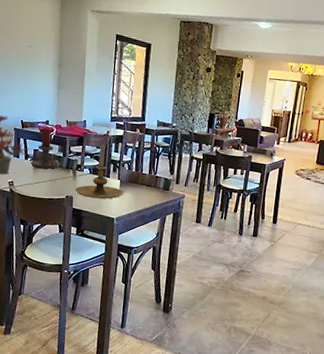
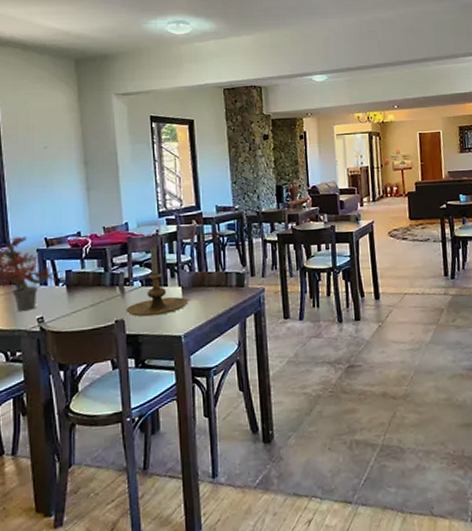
candle holder: present [30,128,61,169] -> none [62,241,103,293]

